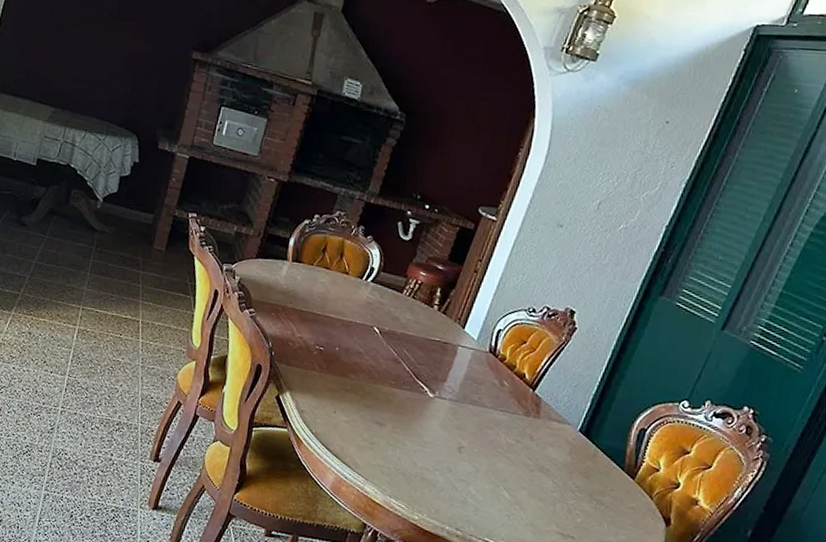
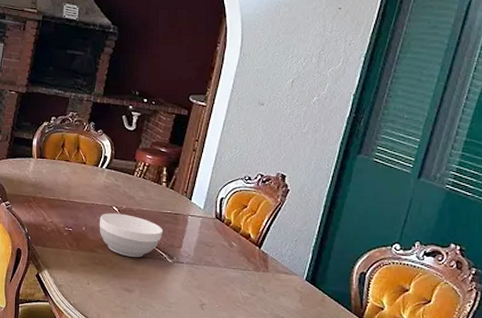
bowl: none [355,333,428,388] -> present [99,213,163,257]

